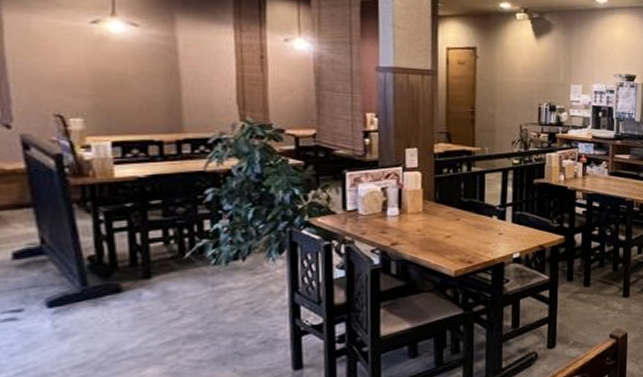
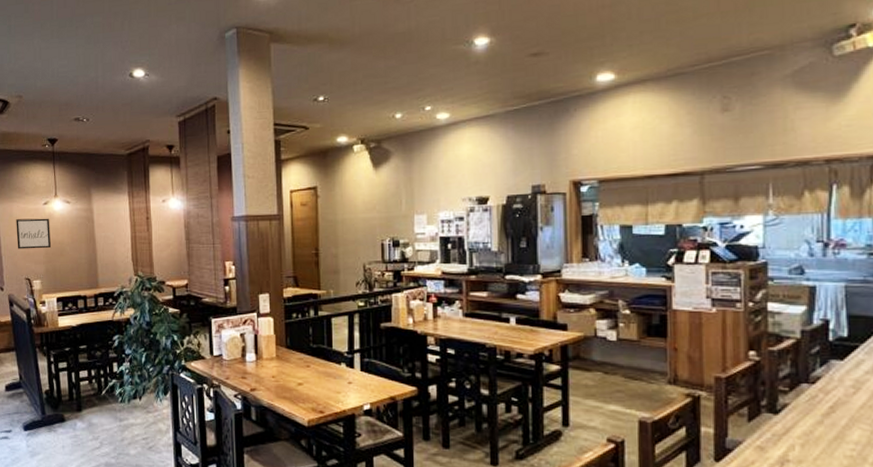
wall art: none [37,37,104,80] -> present [16,218,52,250]

